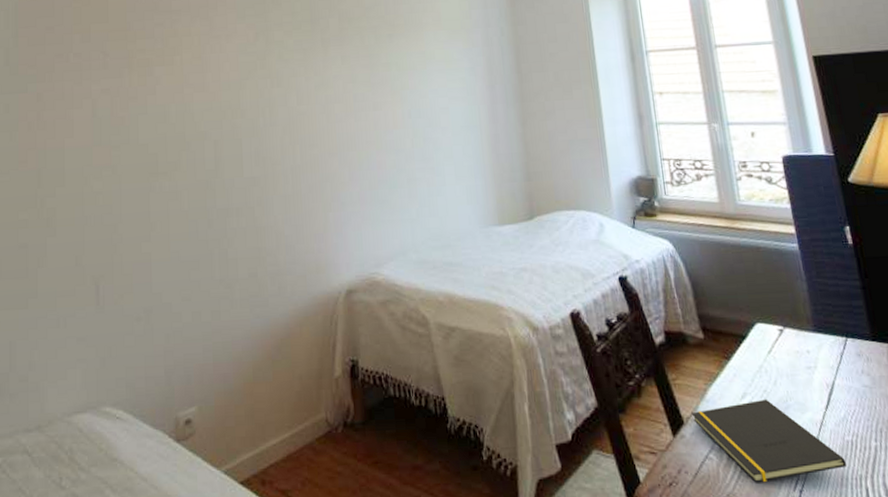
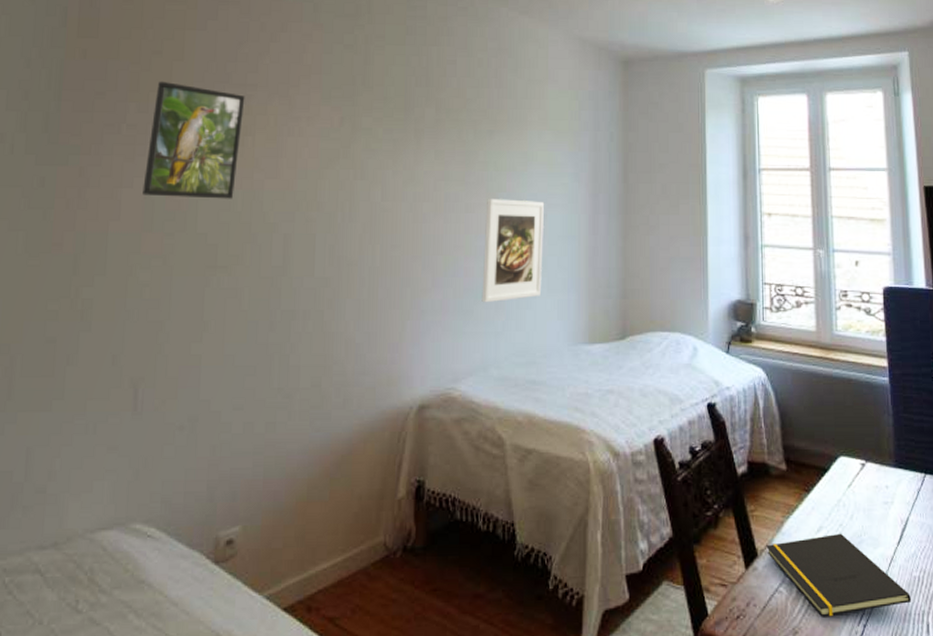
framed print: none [91,13,172,114] -> present [142,81,245,199]
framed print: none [392,95,450,193] -> present [482,198,545,303]

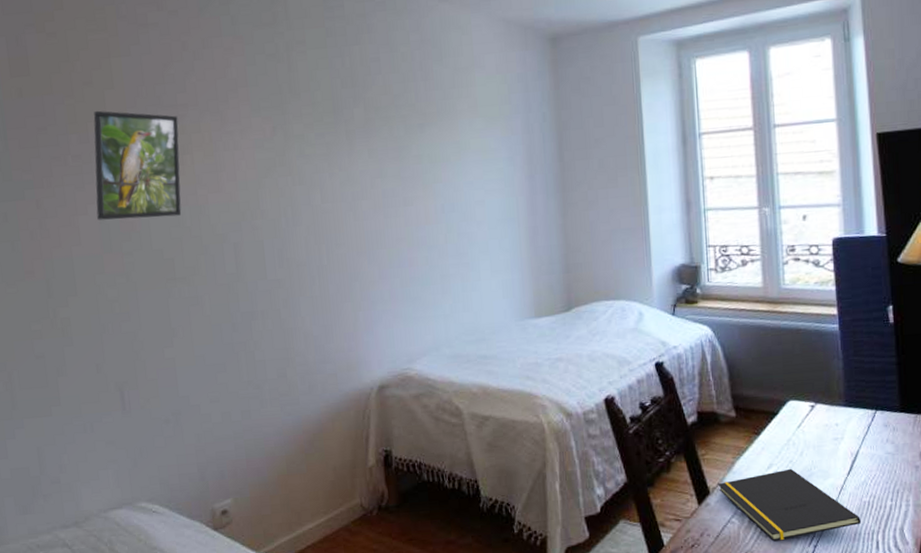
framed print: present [482,198,545,303] -> none [424,188,485,289]

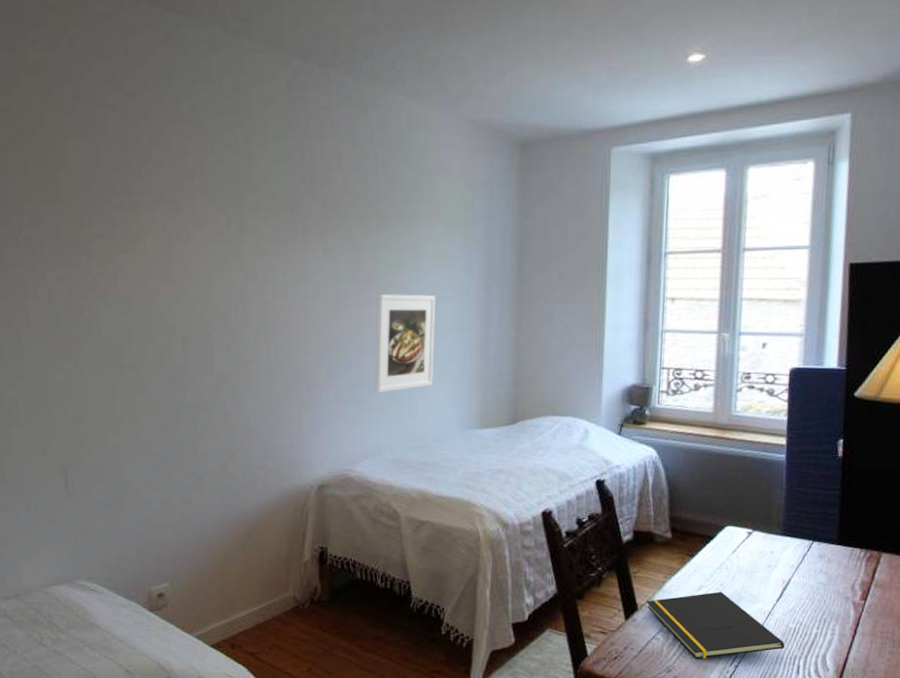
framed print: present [93,110,182,220] -> none [46,192,133,305]
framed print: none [424,188,485,289] -> present [374,293,436,394]

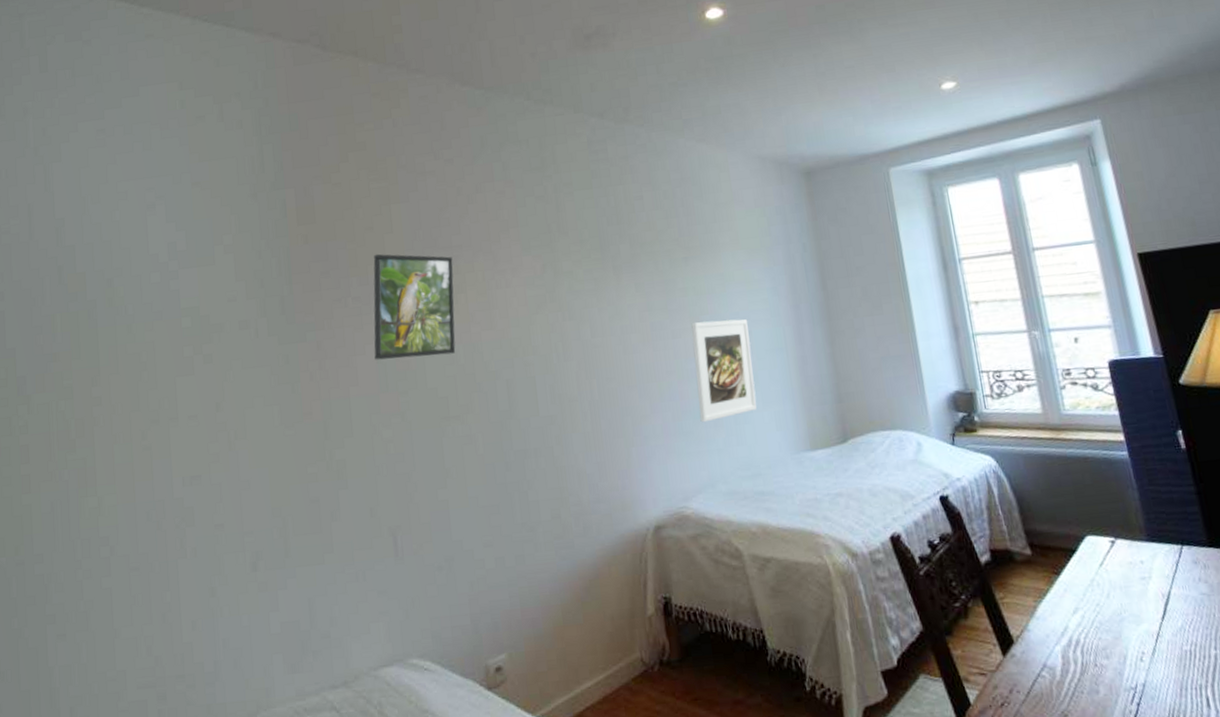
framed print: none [46,192,133,305] -> present [373,254,456,360]
notepad: present [646,591,785,659] -> none [1021,612,1185,699]

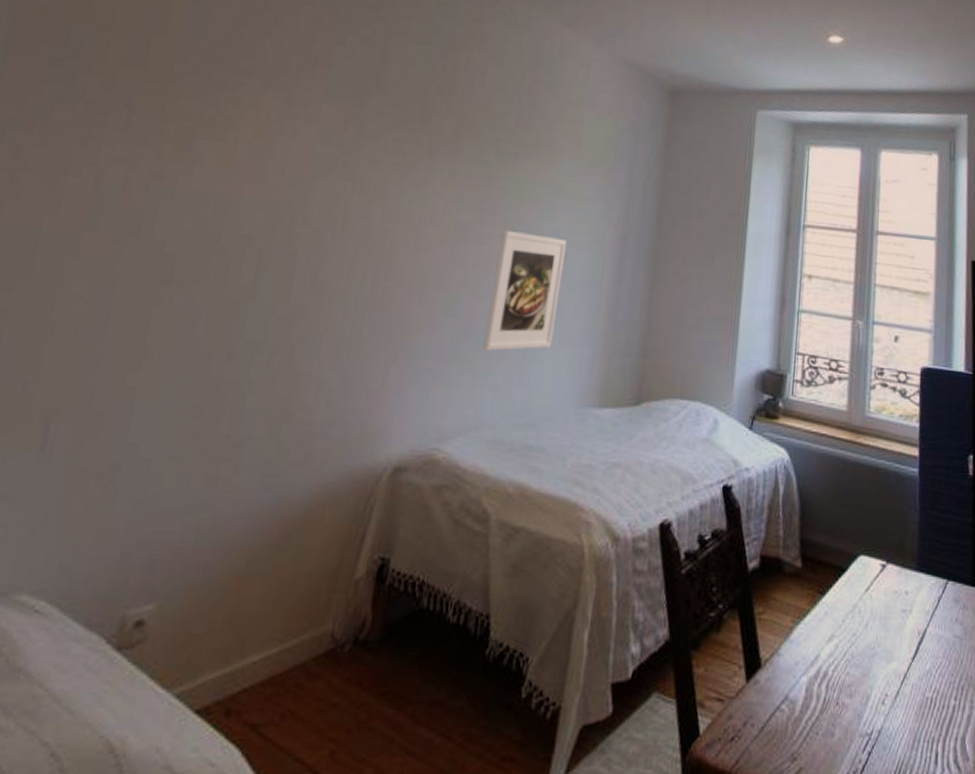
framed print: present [373,254,456,360] -> none [91,54,235,202]

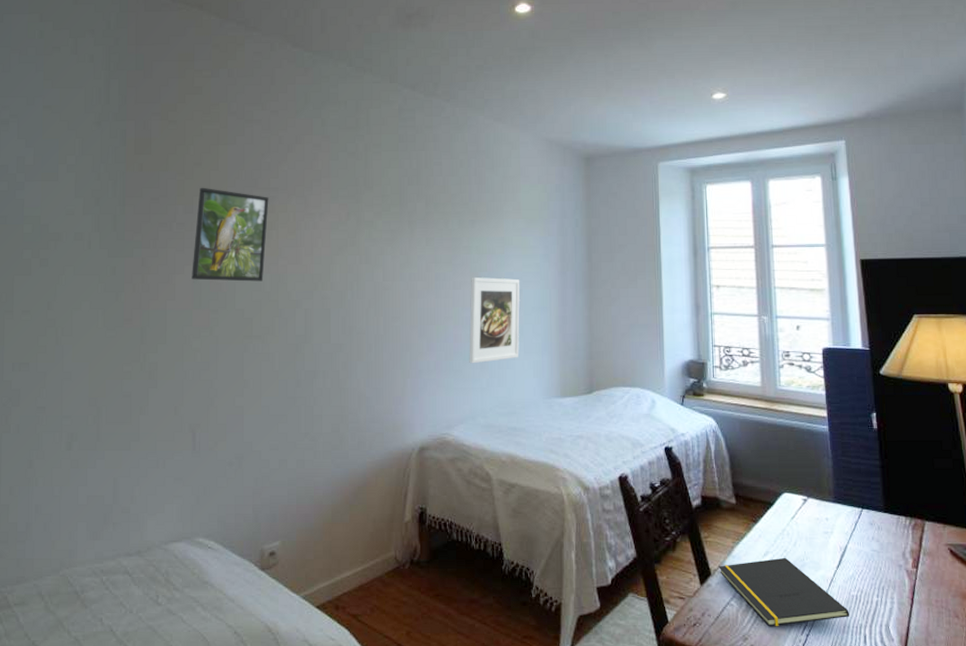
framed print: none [91,54,235,202] -> present [192,187,269,282]
notepad: none [771,643,921,742] -> present [718,557,849,627]

